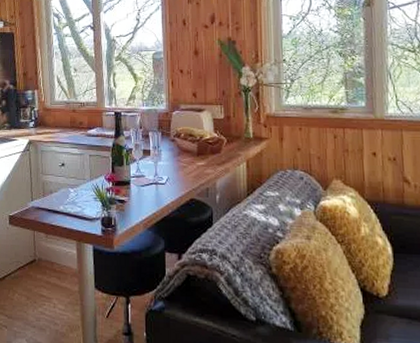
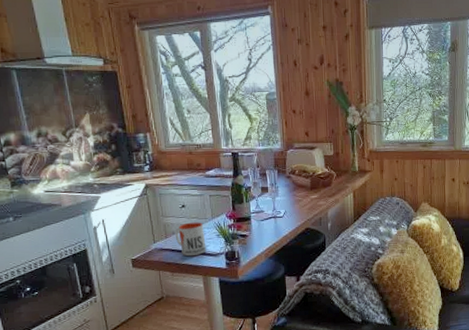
mug: none [52,182,82,219] -> present [175,222,206,257]

